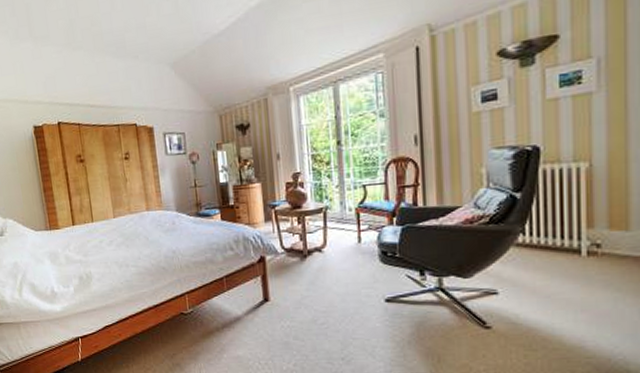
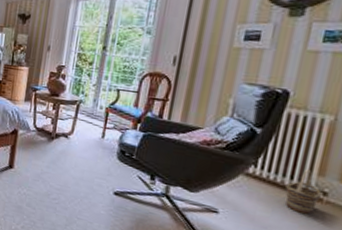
basket: none [559,224,595,272] -> present [285,168,321,215]

